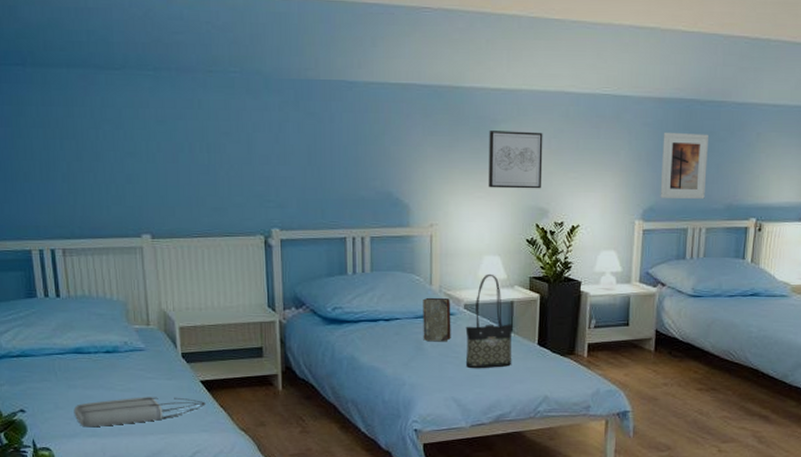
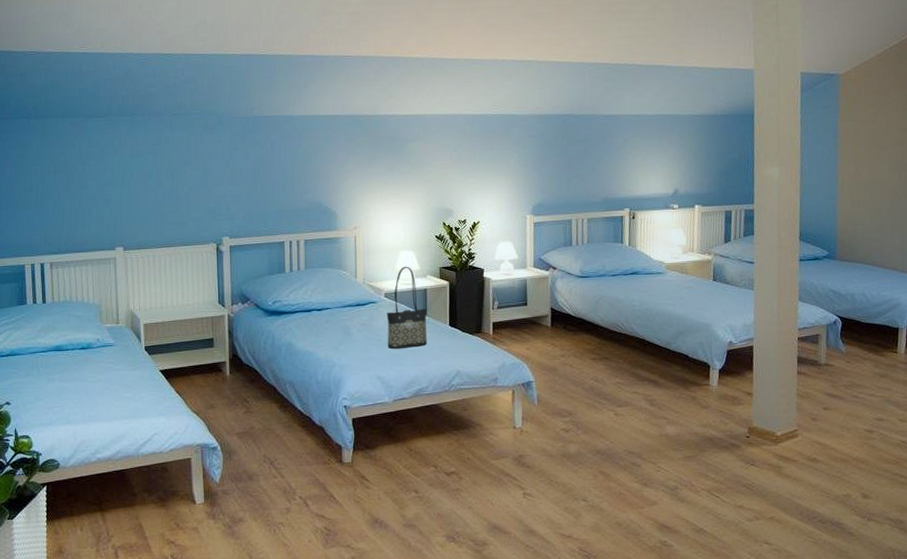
tote bag: present [74,397,206,428] -> none [51,385,164,416]
book: present [423,297,451,341] -> none [349,288,374,326]
wall art: present [488,131,543,189] -> none [401,147,447,195]
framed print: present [660,132,708,199] -> none [545,141,585,196]

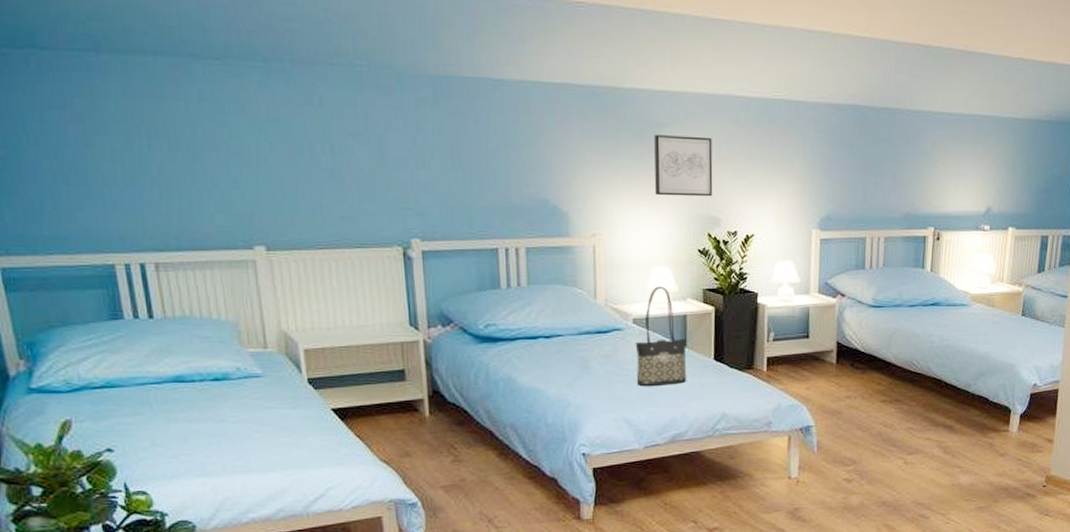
wall art: none [401,147,447,195] -> present [654,135,713,197]

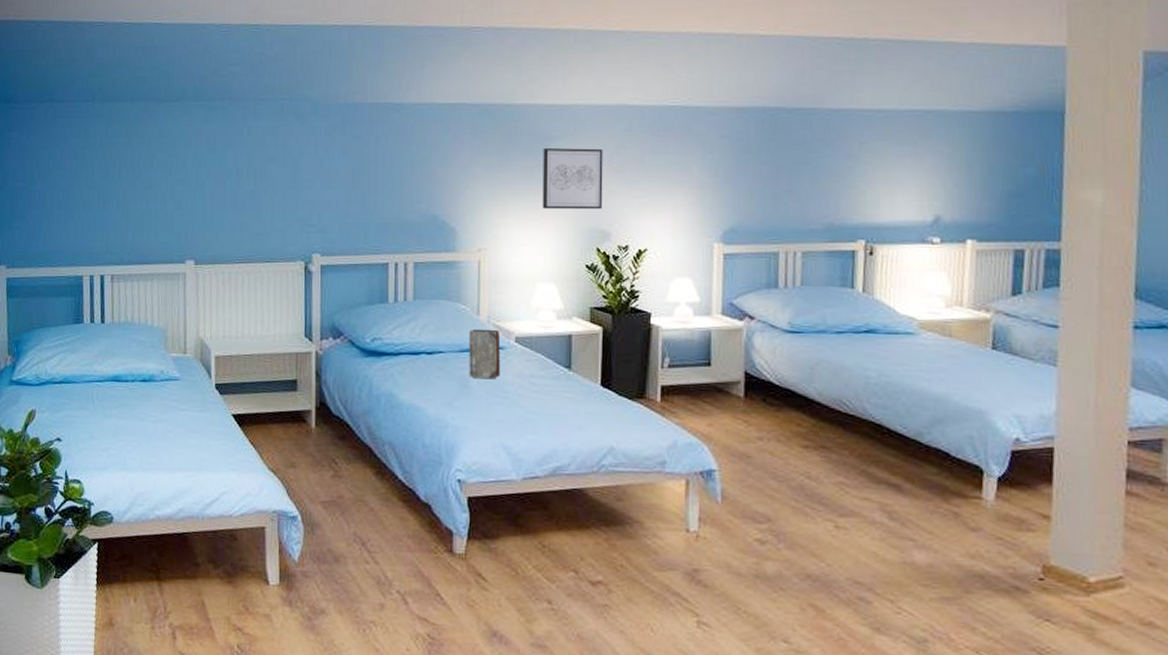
book: none [587,312,620,358] -> present [469,328,501,378]
tote bag: present [635,286,686,386] -> none [516,303,571,411]

